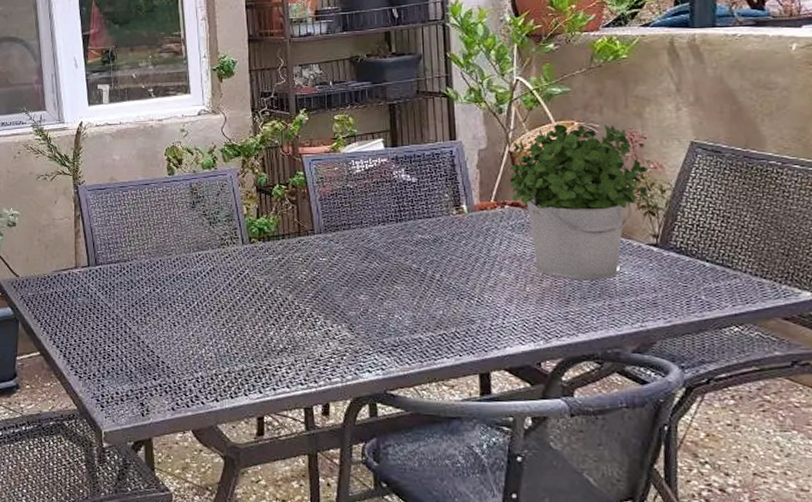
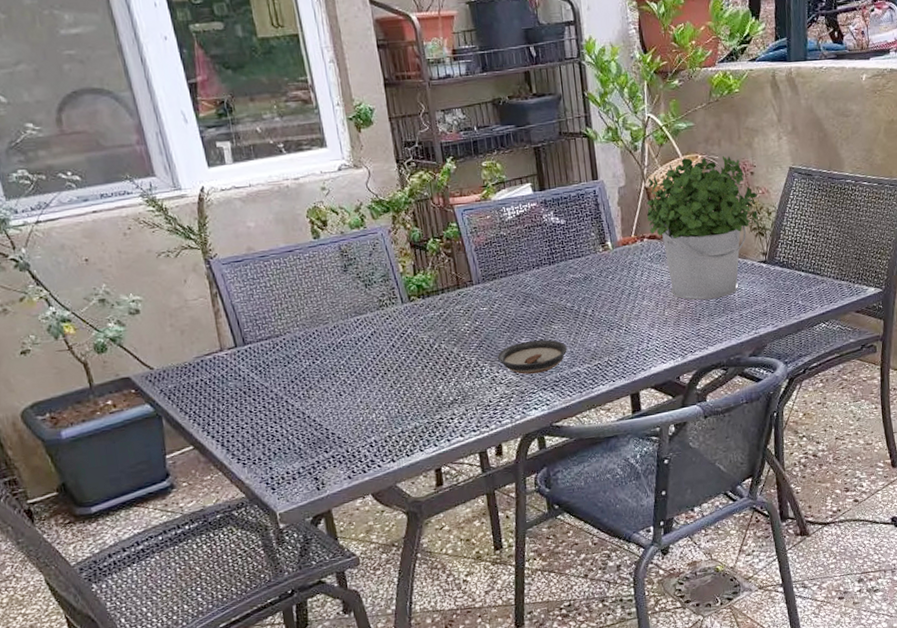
saucer: none [332,298,410,335] -> present [497,339,568,375]

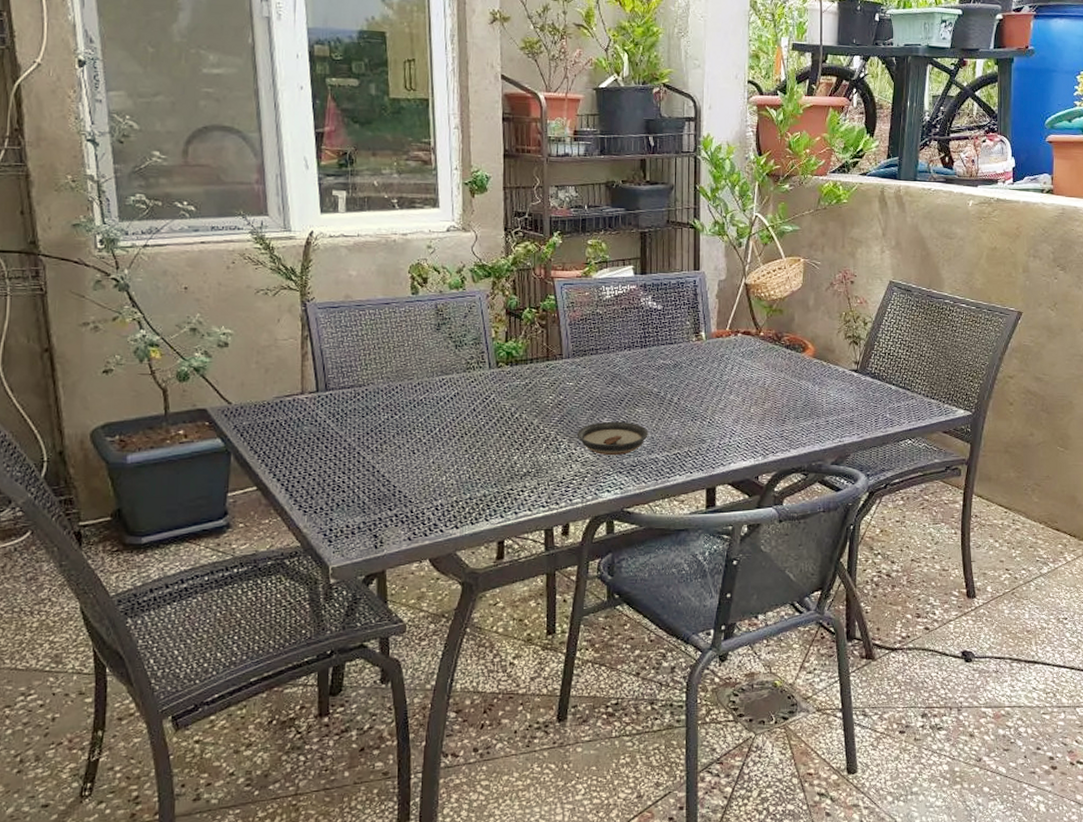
potted plant: present [646,155,759,300] -> none [744,260,855,401]

